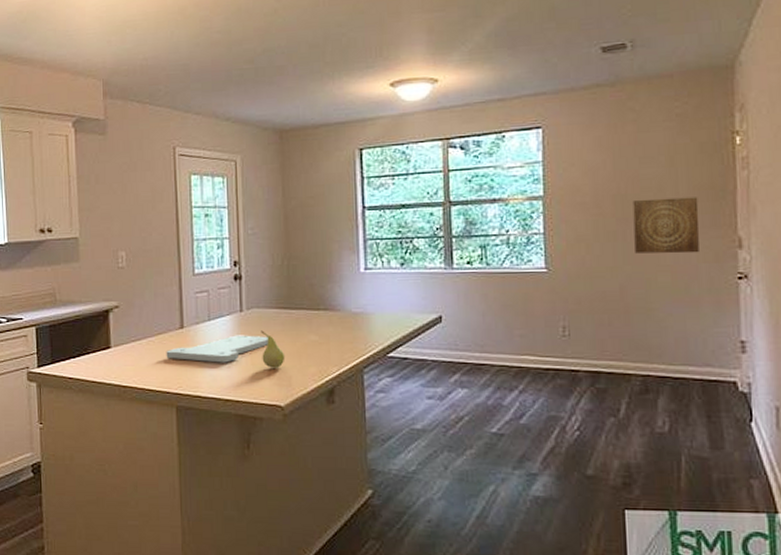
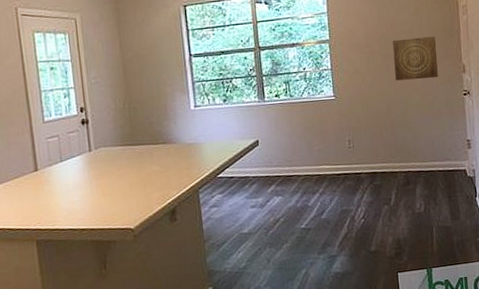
cutting board: present [166,335,268,363] -> none [22,170,117,199]
fruit: present [261,330,285,368] -> none [109,166,132,197]

